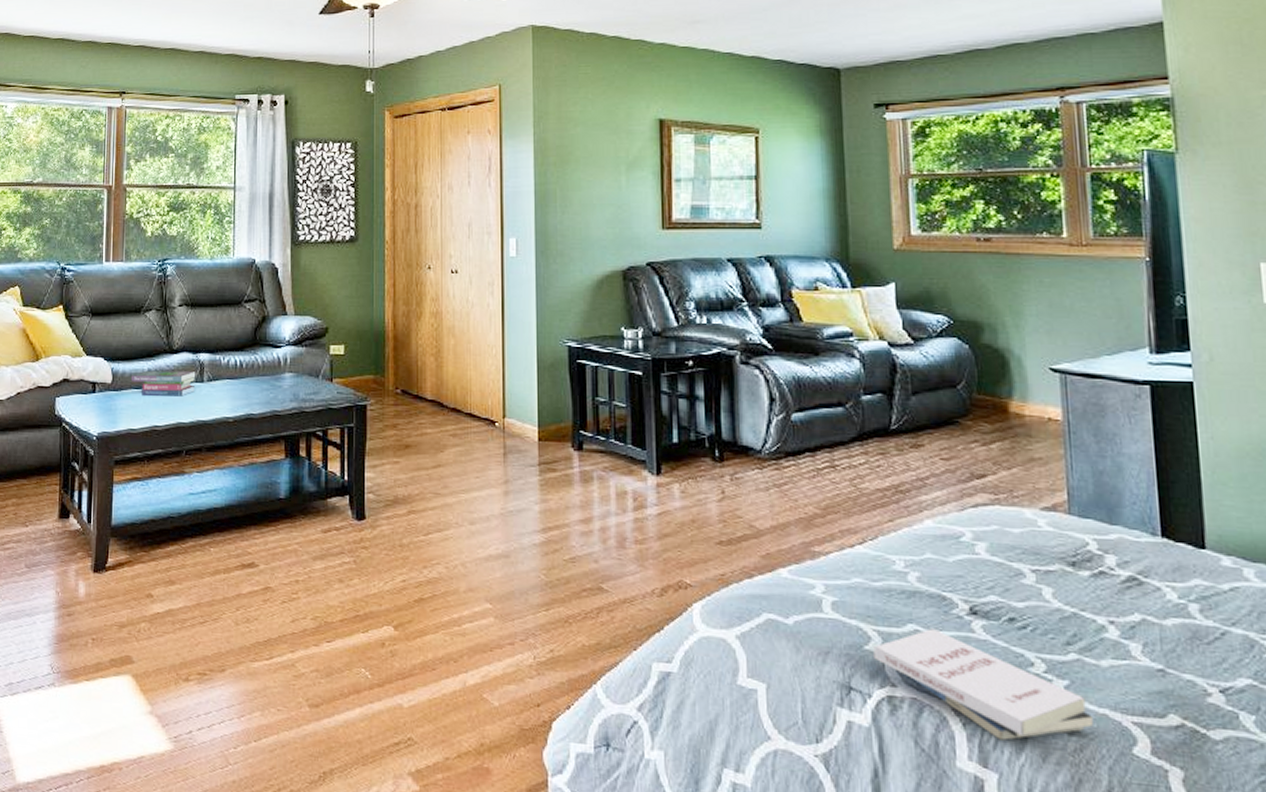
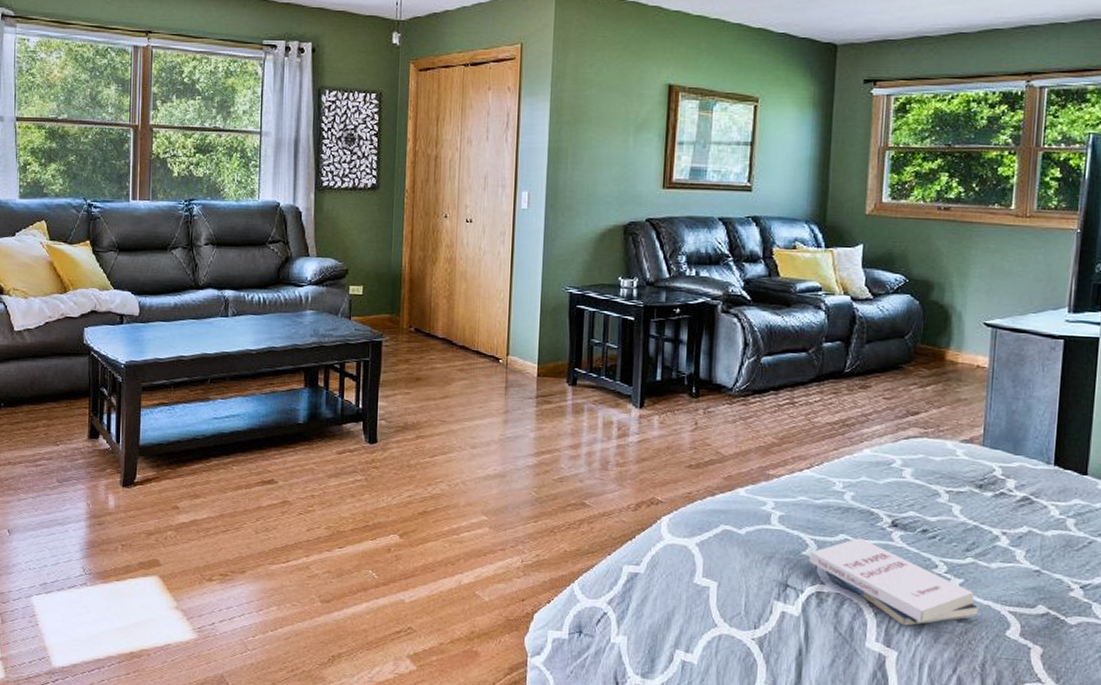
books: present [132,370,196,398] -> none [158,304,221,330]

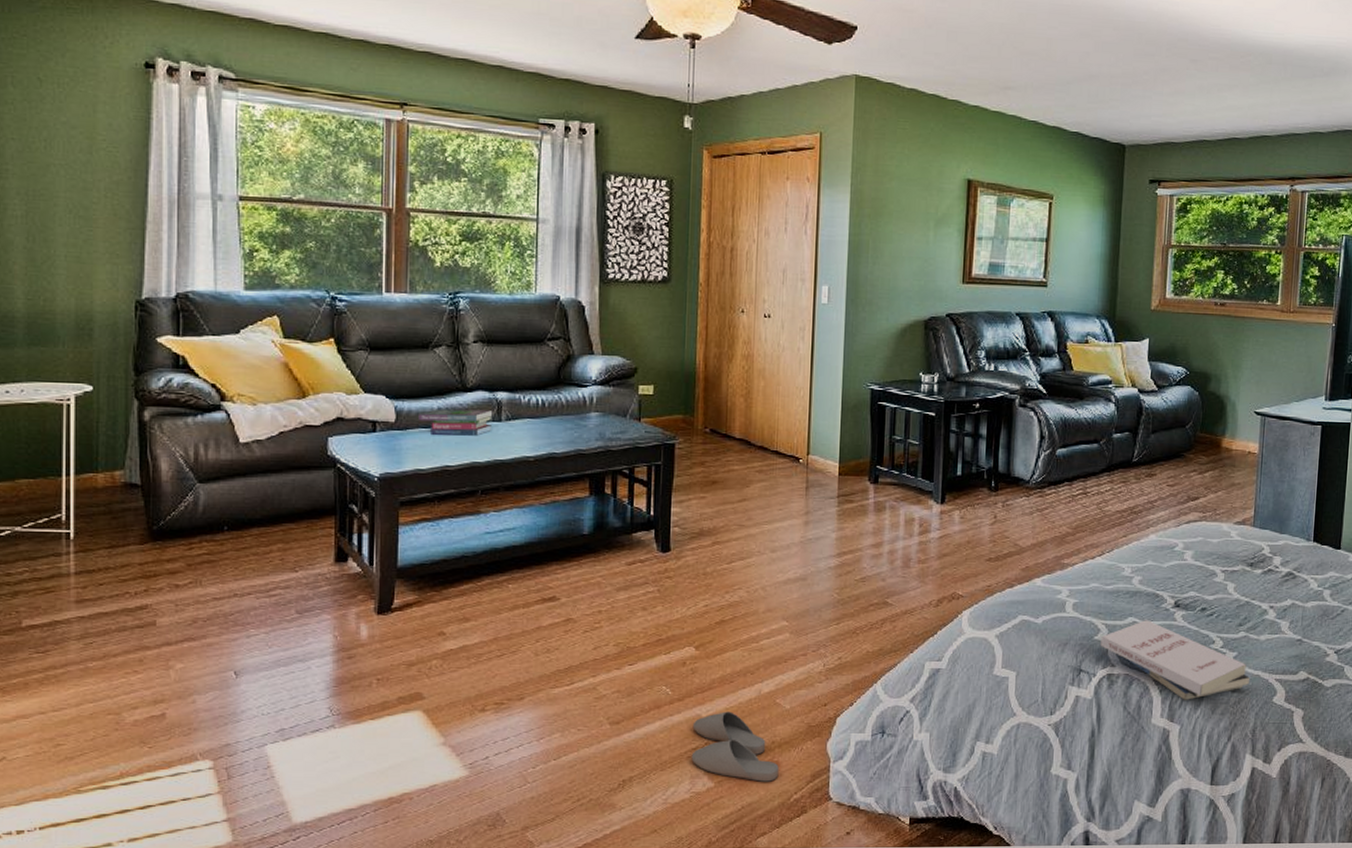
books: none [158,304,221,330] -> present [419,409,493,437]
slippers: none [395,599,478,671] -> present [691,711,779,782]

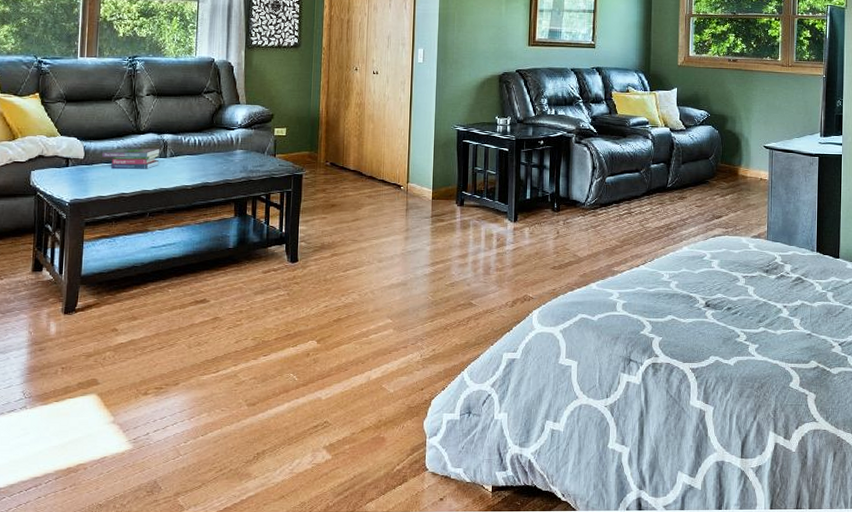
slippers: present [691,711,779,782] -> none [313,395,385,455]
books: present [1100,620,1249,700] -> none [646,318,769,385]

